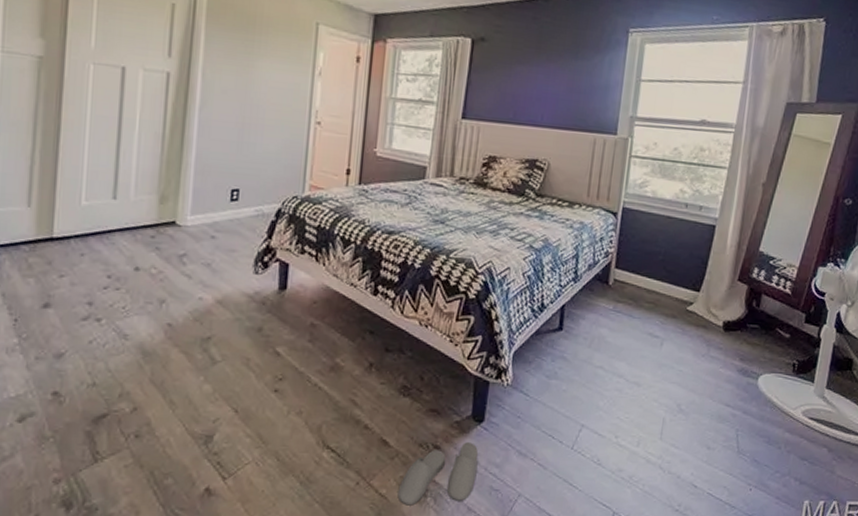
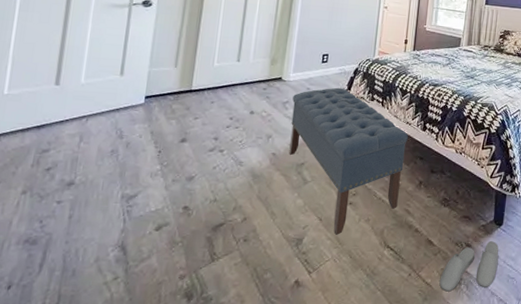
bench: none [190,235,353,431] -> present [289,87,408,235]

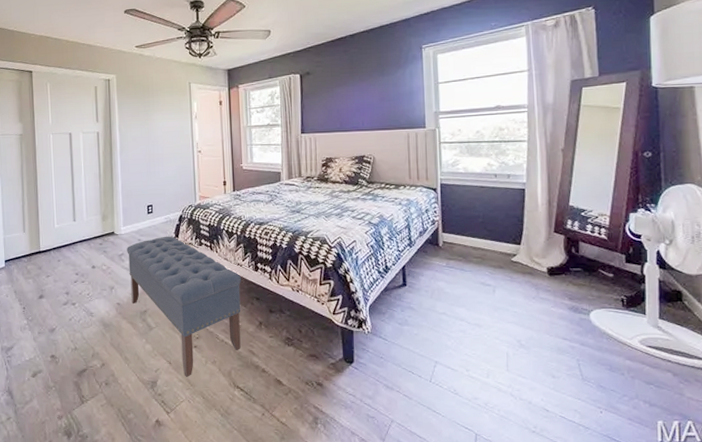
slippers: present [439,241,499,292] -> none [294,380,355,431]

